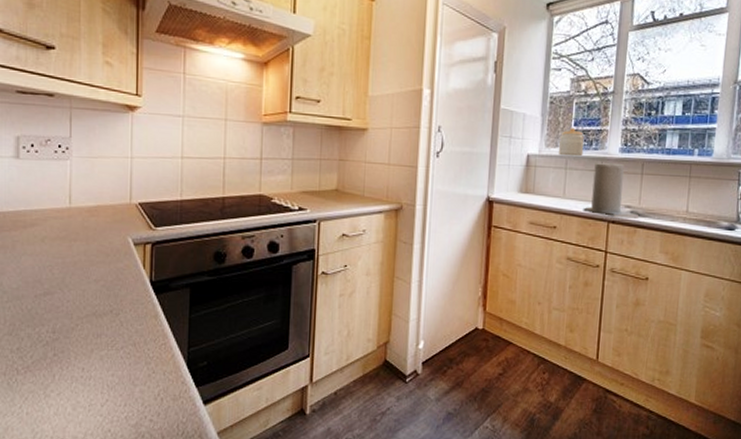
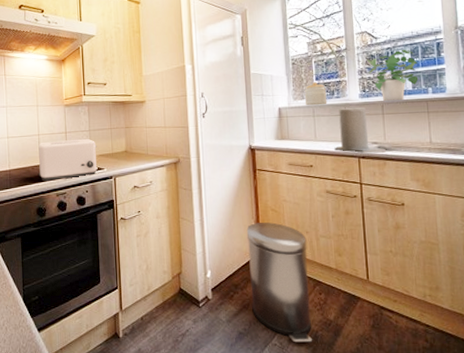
toaster: none [220,167,300,219] -> present [38,138,97,181]
pedal bin: none [466,289,538,426] -> present [246,222,313,343]
potted plant: none [633,100,689,161] -> present [366,49,419,102]

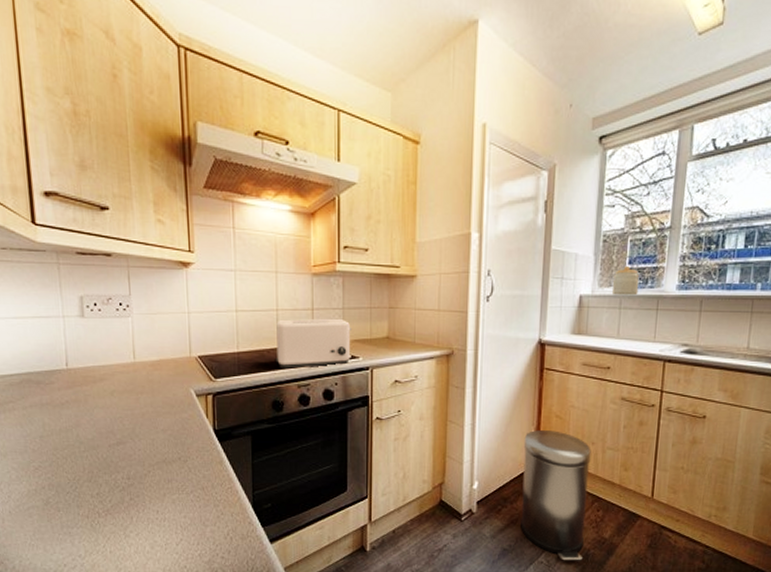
paper towel: present [334,107,386,154] -> none [638,301,696,357]
potted plant: present [366,49,419,102] -> none [691,232,752,297]

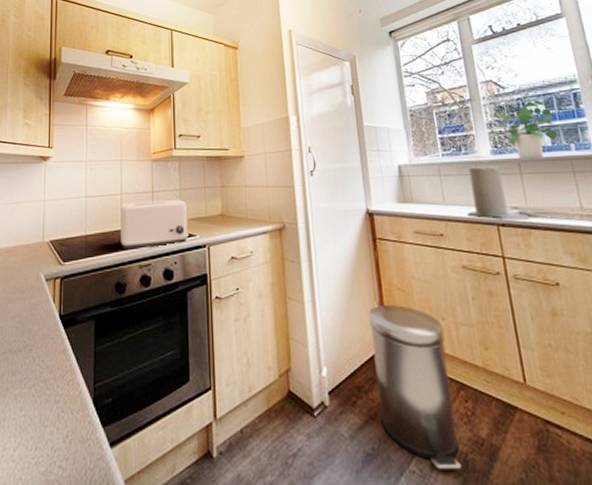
jar: present [611,266,640,296] -> none [427,136,455,163]
paper towel: none [638,301,696,357] -> present [467,166,529,221]
potted plant: none [691,232,752,297] -> present [494,100,558,159]

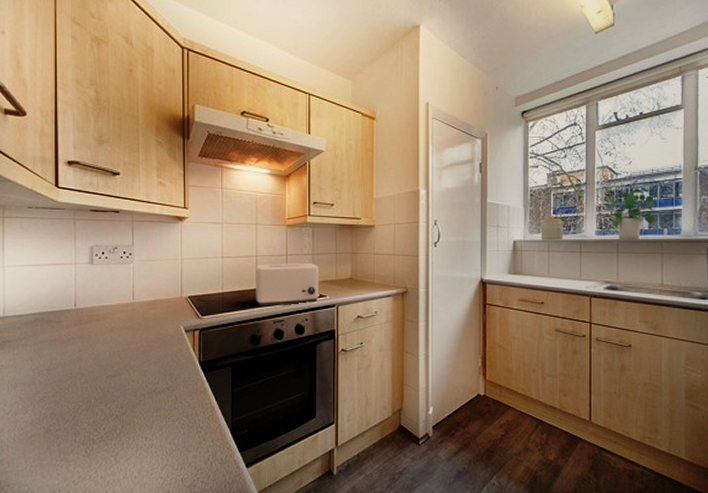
pedal bin: present [368,305,463,470] -> none [472,359,532,483]
jar: none [427,136,455,163] -> present [540,216,563,240]
paper towel: present [467,166,529,221] -> none [567,245,617,293]

